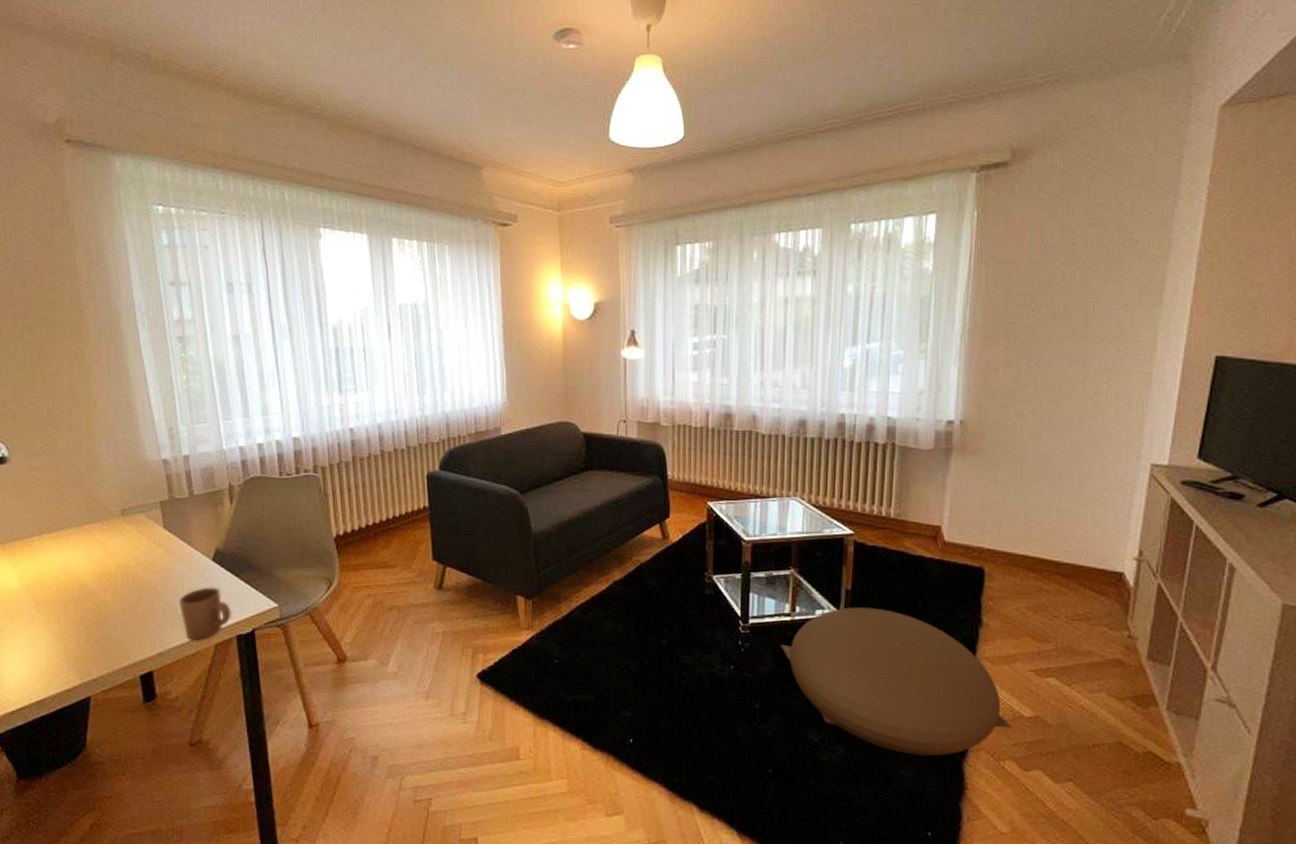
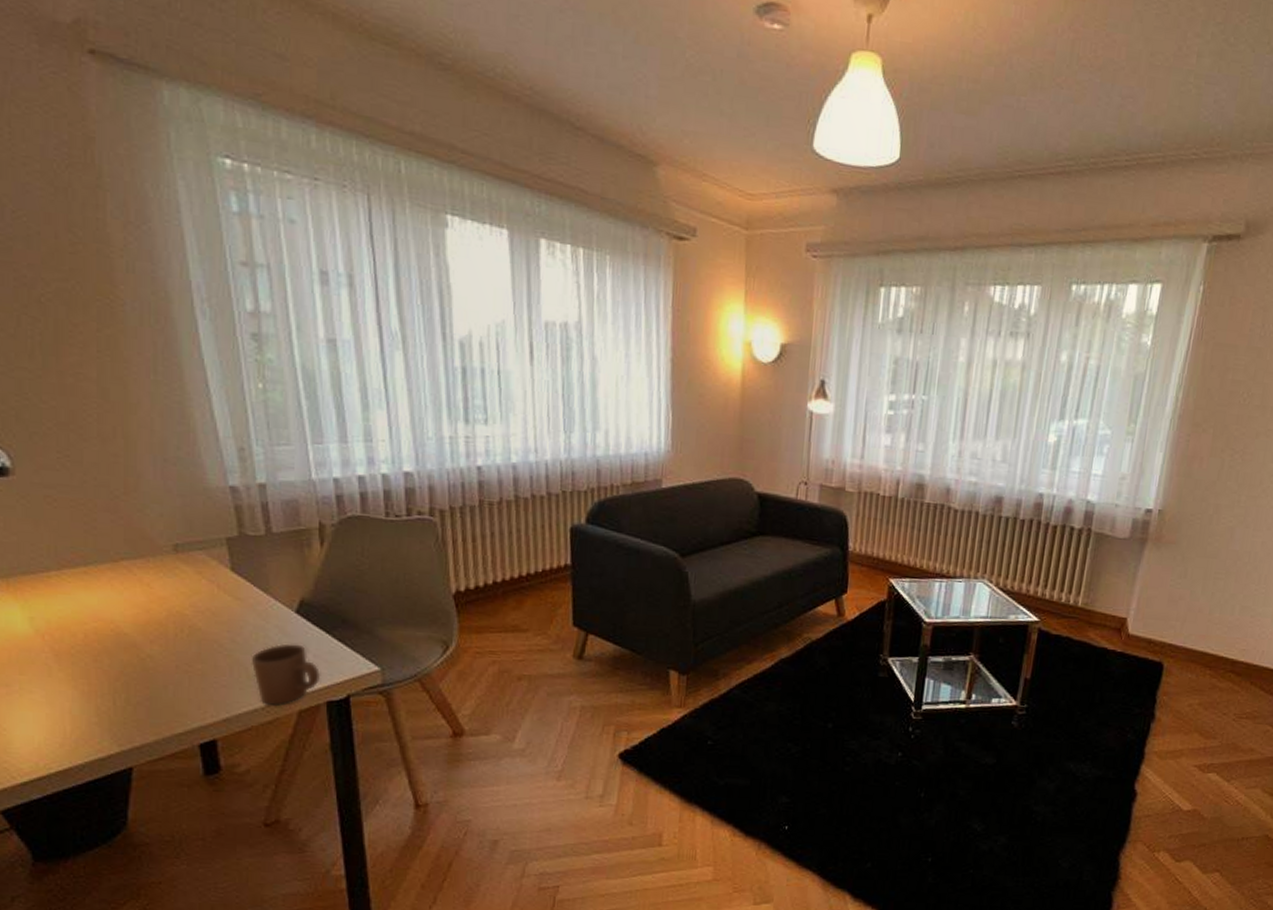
pouf: present [781,607,1013,756] -> none [953,696,1171,847]

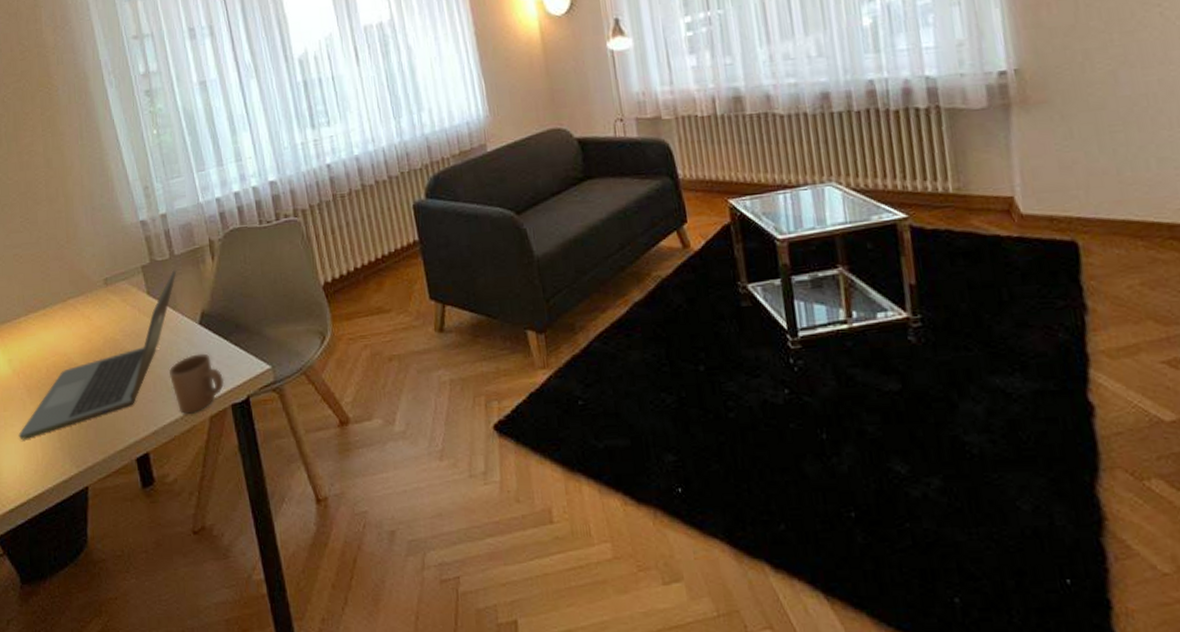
laptop: none [39,549,273,709] -> present [18,270,177,439]

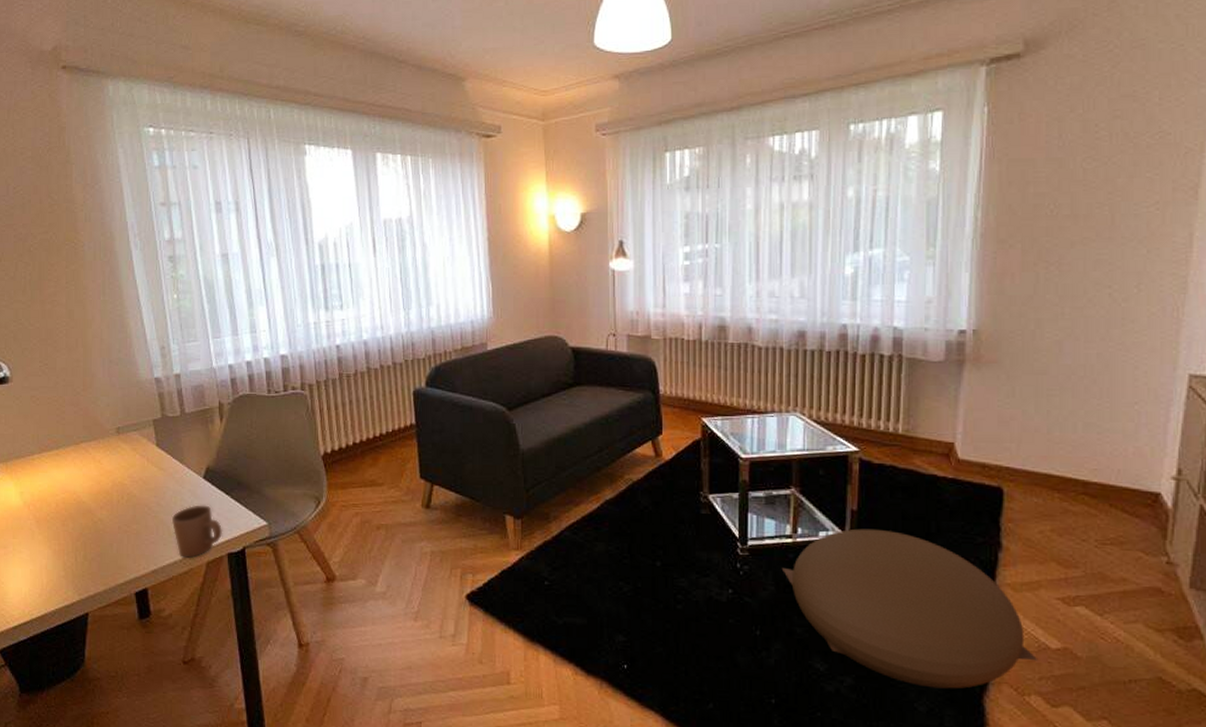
laptop: present [18,270,177,439] -> none [25,426,186,565]
pouf: none [841,303,1153,482] -> present [783,528,1039,689]

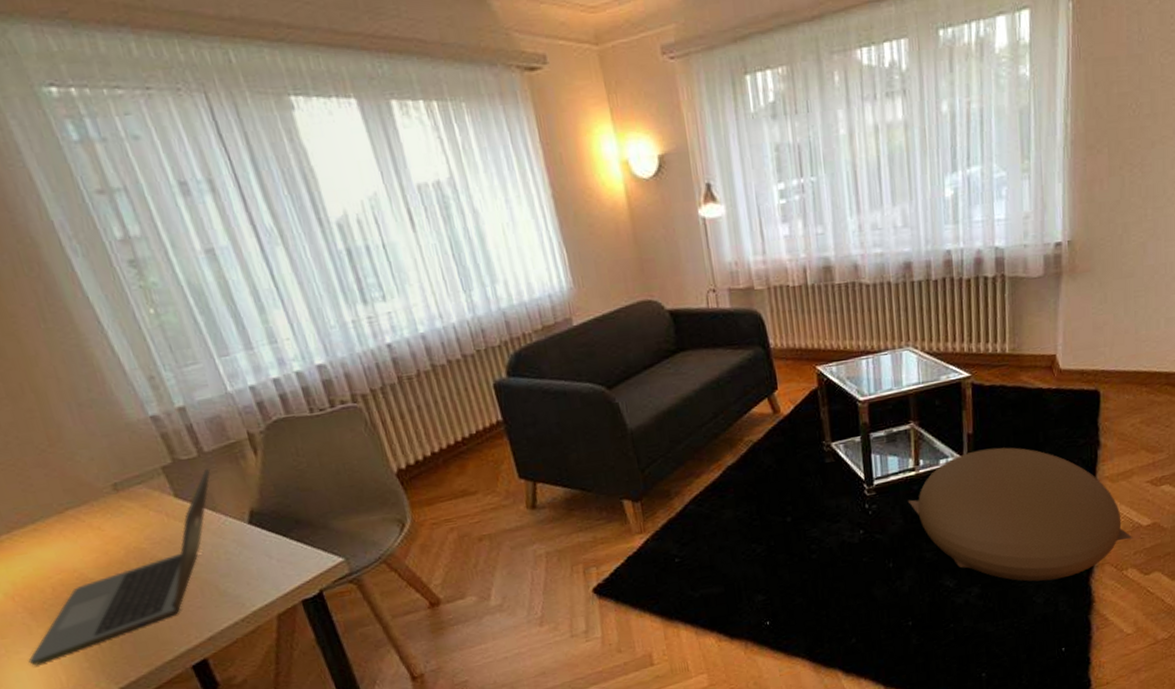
laptop: none [25,426,186,565] -> present [28,468,211,665]
mug: present [171,505,223,558] -> none [217,553,290,616]

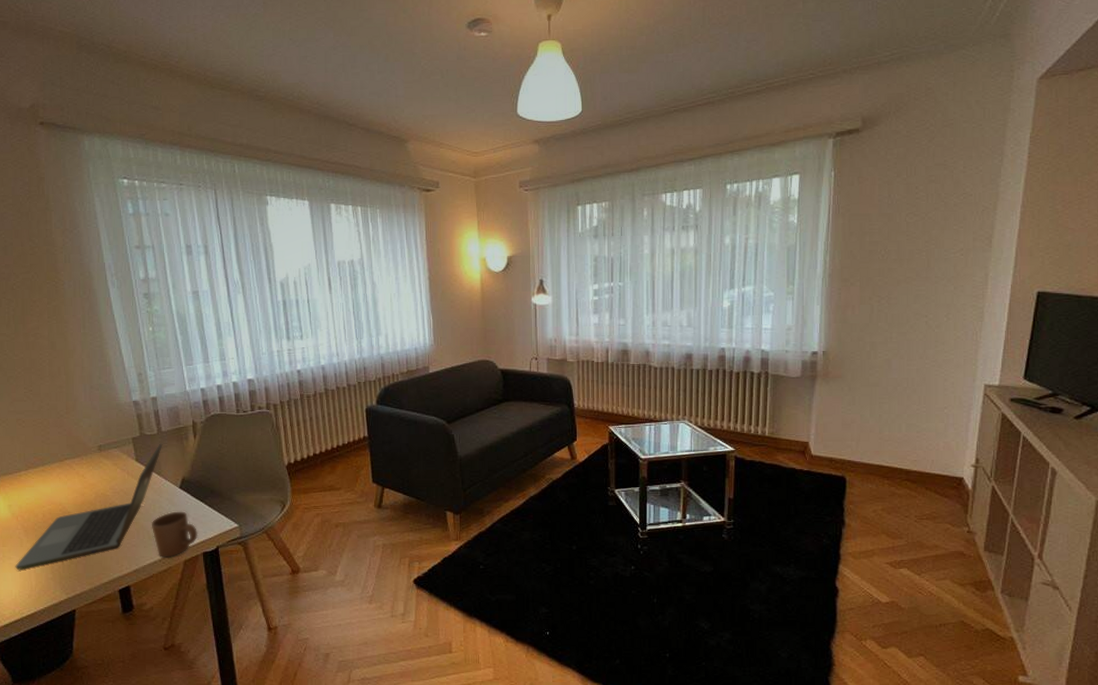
mug: none [217,553,290,616] -> present [151,511,198,558]
pouf: present [908,447,1133,582] -> none [675,513,873,638]

